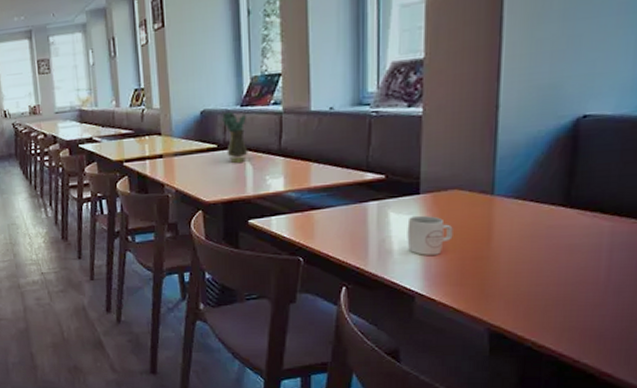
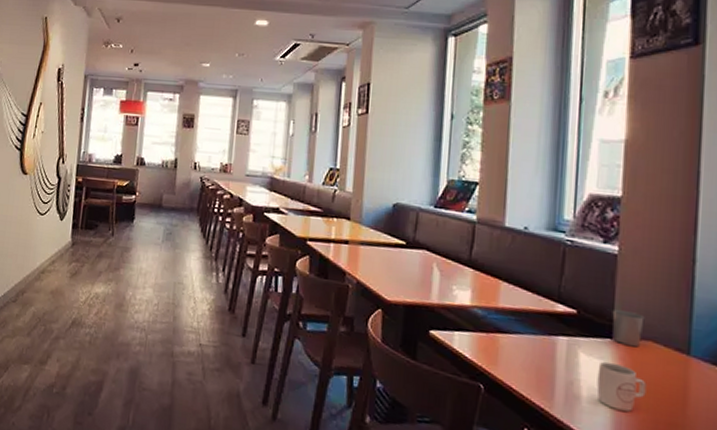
vase: present [221,110,248,164] -> none [413,207,439,267]
cup: none [419,166,450,198] -> present [612,310,645,348]

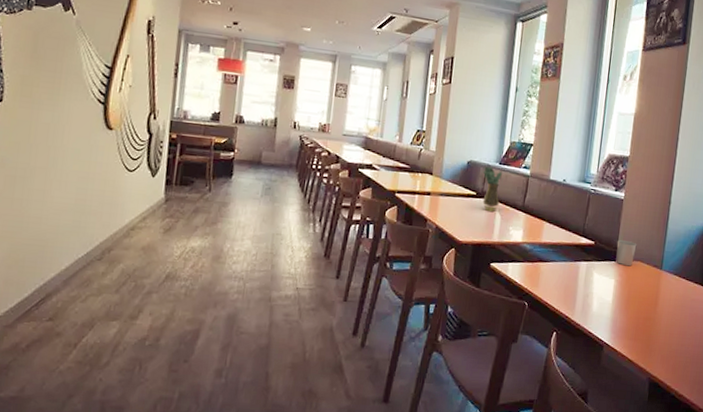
vase: none [413,207,439,267] -> present [482,164,502,213]
mug: present [596,361,647,412] -> none [603,278,635,313]

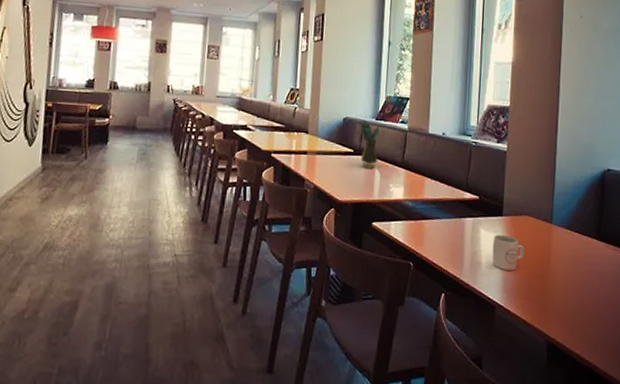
mug: none [603,278,635,313] -> present [492,234,525,271]
cup: present [616,240,637,267] -> none [503,194,524,221]

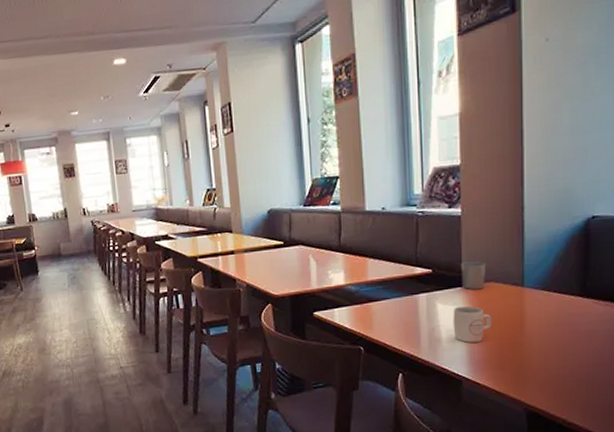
vase: present [359,120,379,170] -> none [286,209,312,260]
cup: none [503,194,524,221] -> present [460,261,487,290]

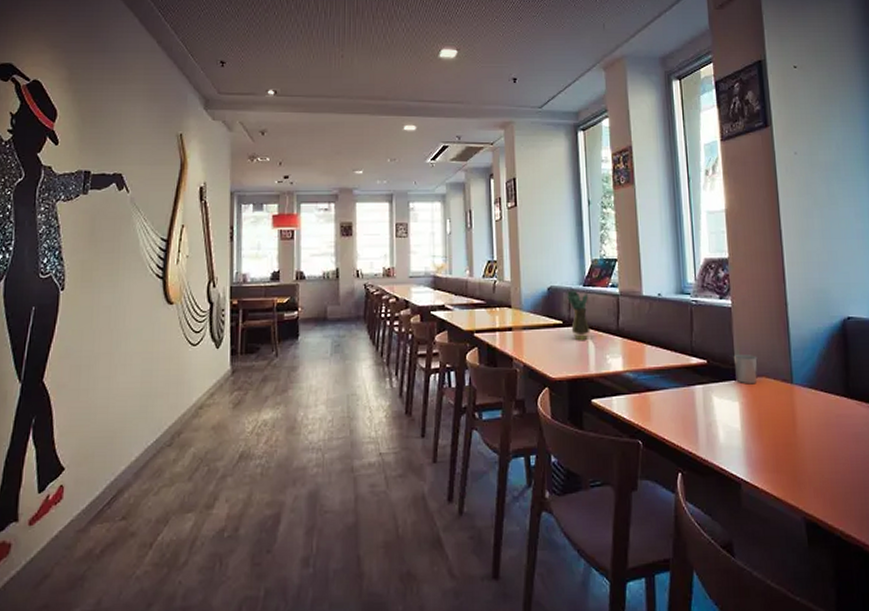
vase: none [286,209,312,260] -> present [566,288,591,341]
mug: present [453,305,492,343] -> none [728,400,766,441]

